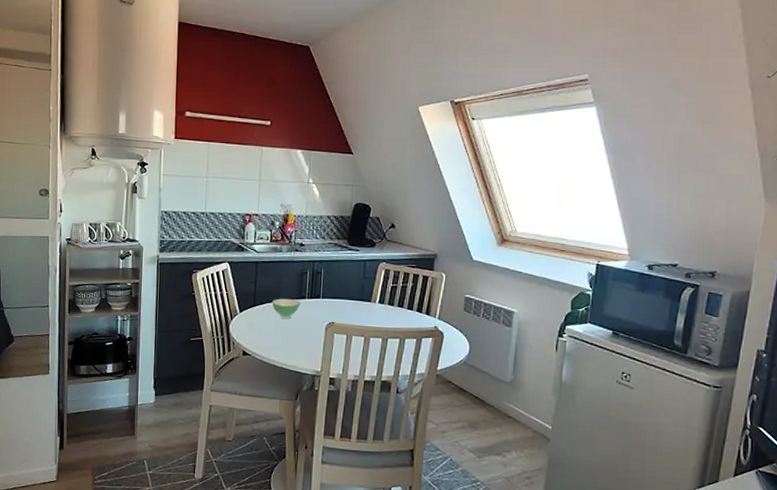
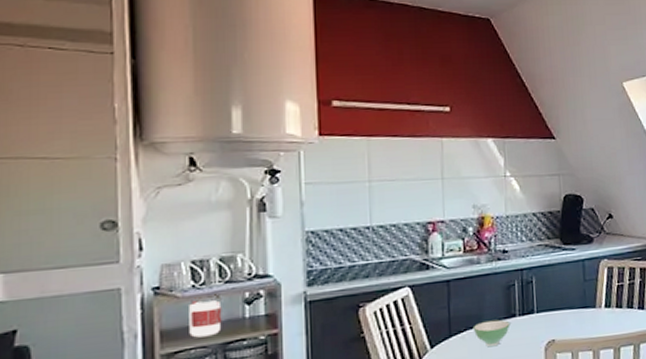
jar: none [86,249,106,278] -> present [189,294,222,338]

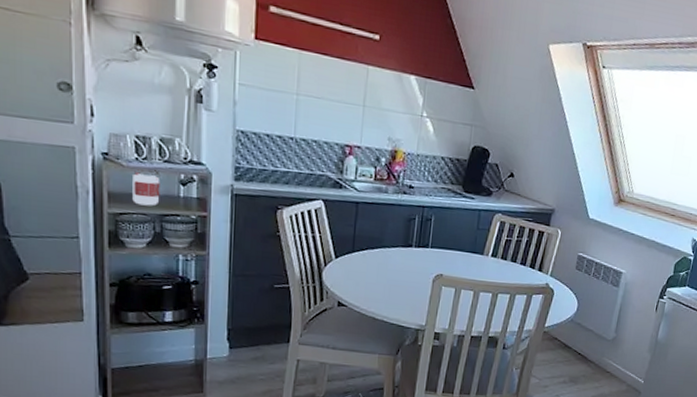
bowl: present [472,319,511,347] -> none [373,245,407,269]

